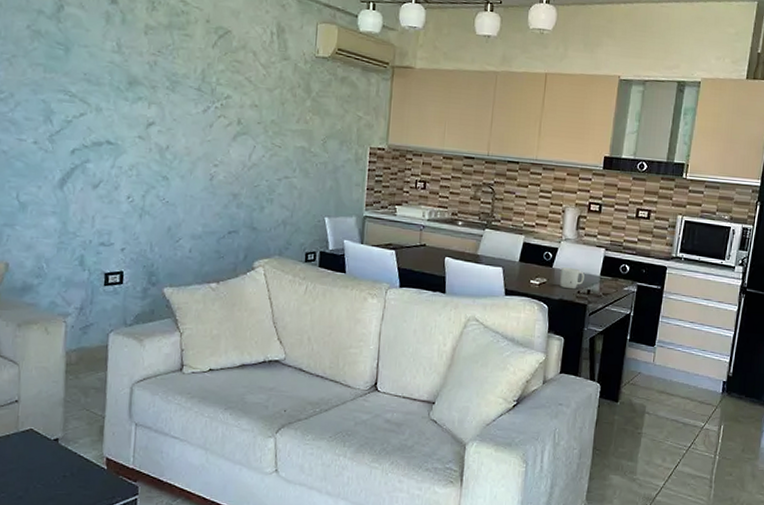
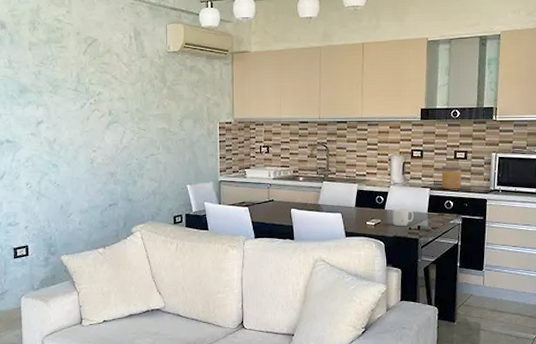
jar: none [618,223,643,253] -> present [441,164,462,190]

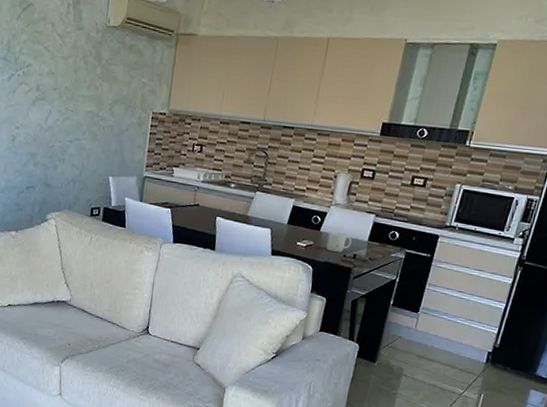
jar: present [441,164,462,190] -> none [389,190,417,220]

